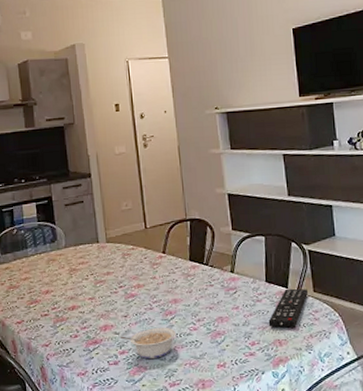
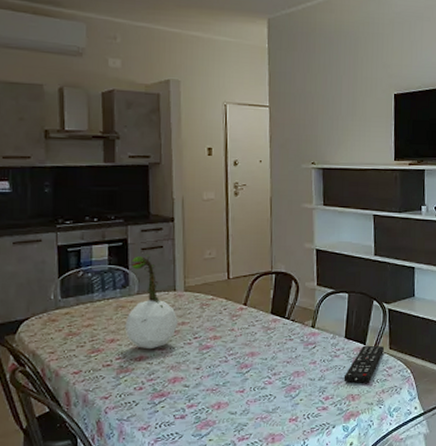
plant: none [52,210,106,298] -> present [121,255,182,348]
legume: present [121,327,177,360] -> none [190,380,250,414]

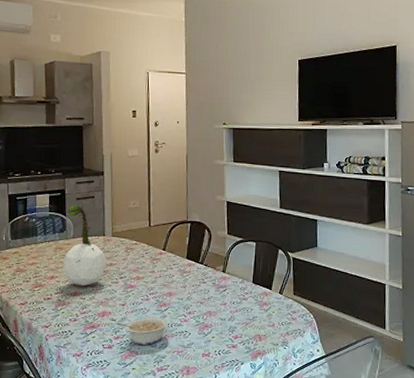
legume: none [190,380,250,414] -> present [117,316,168,346]
remote control: present [343,345,384,383] -> none [251,290,288,325]

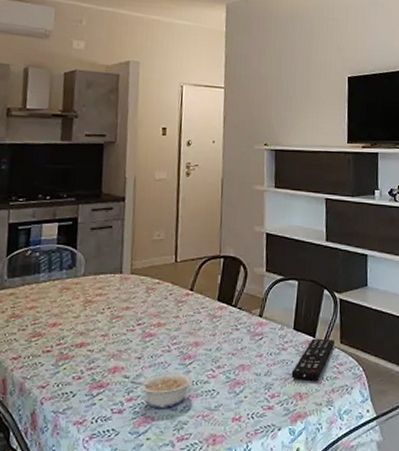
plant: present [59,204,110,285] -> none [65,235,127,334]
remote control: none [251,290,288,325] -> present [291,338,334,380]

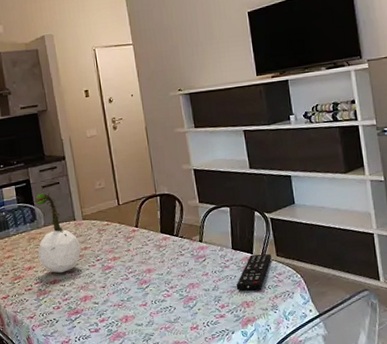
plant: none [65,235,127,334] -> present [33,192,83,273]
legume: present [130,372,193,409] -> none [100,295,152,326]

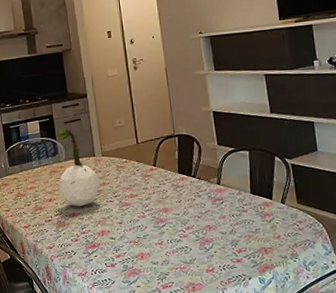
remote control: present [236,254,271,291] -> none [254,200,292,237]

